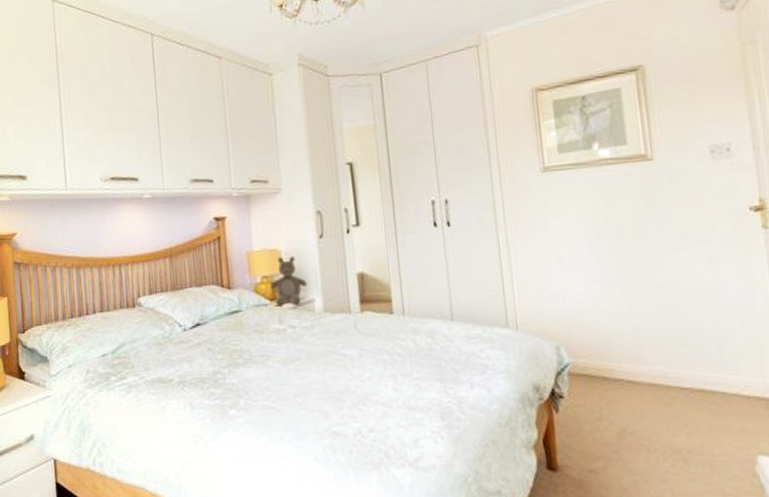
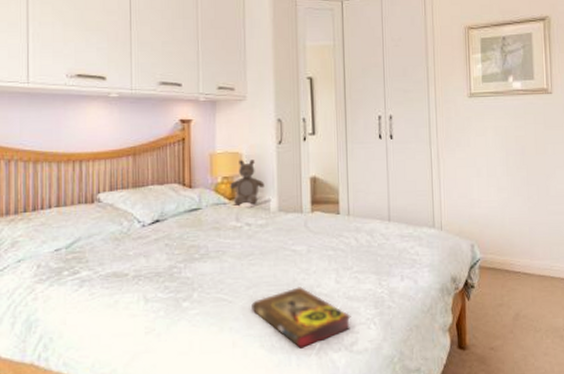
book: none [301,395,414,463] -> present [252,287,351,349]

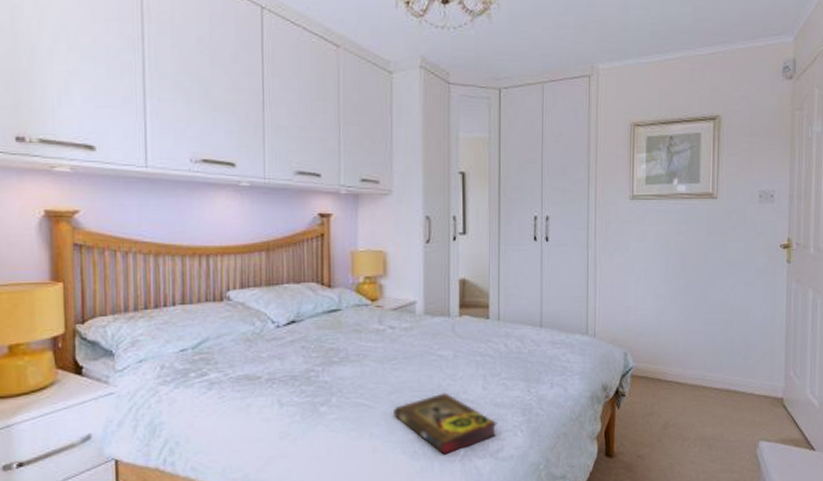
teddy bear: present [230,160,265,205] -> none [373,259,410,307]

